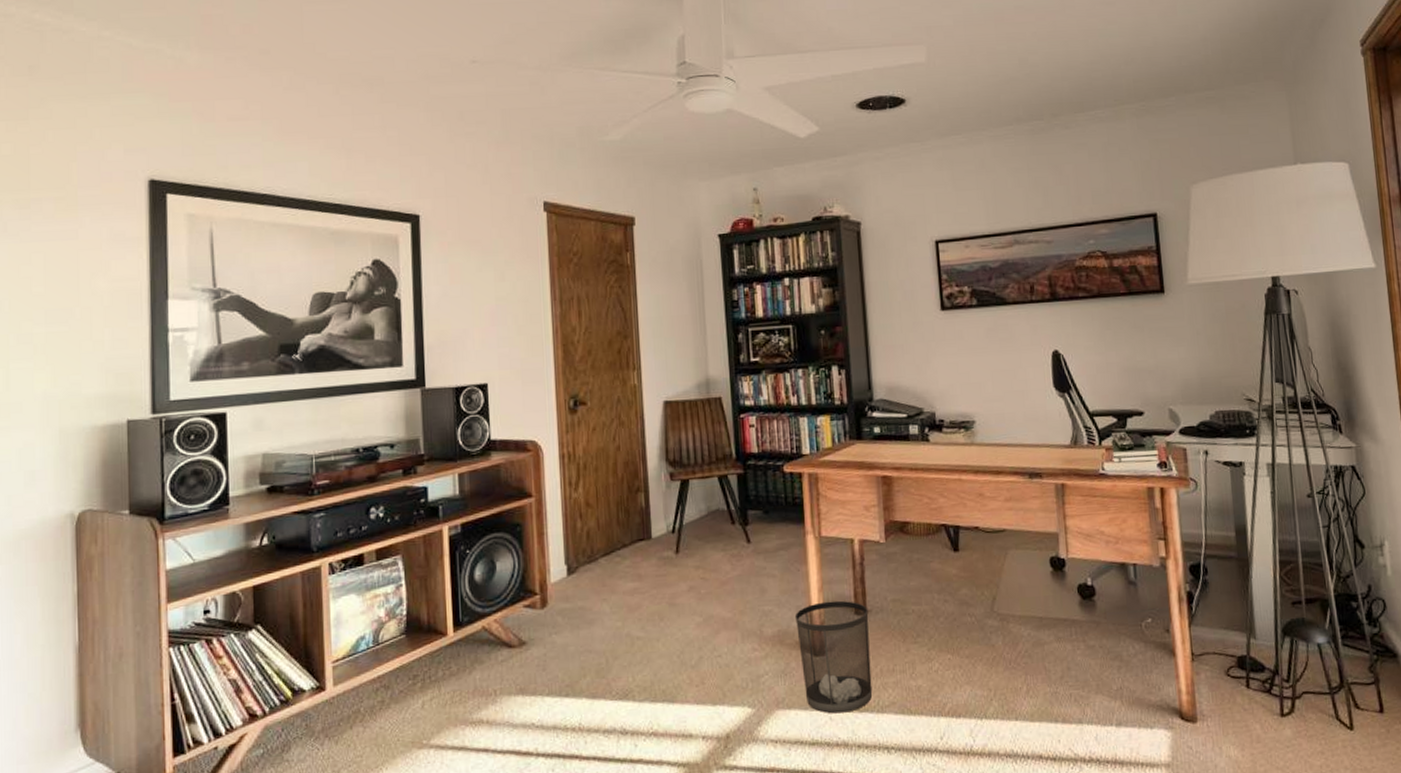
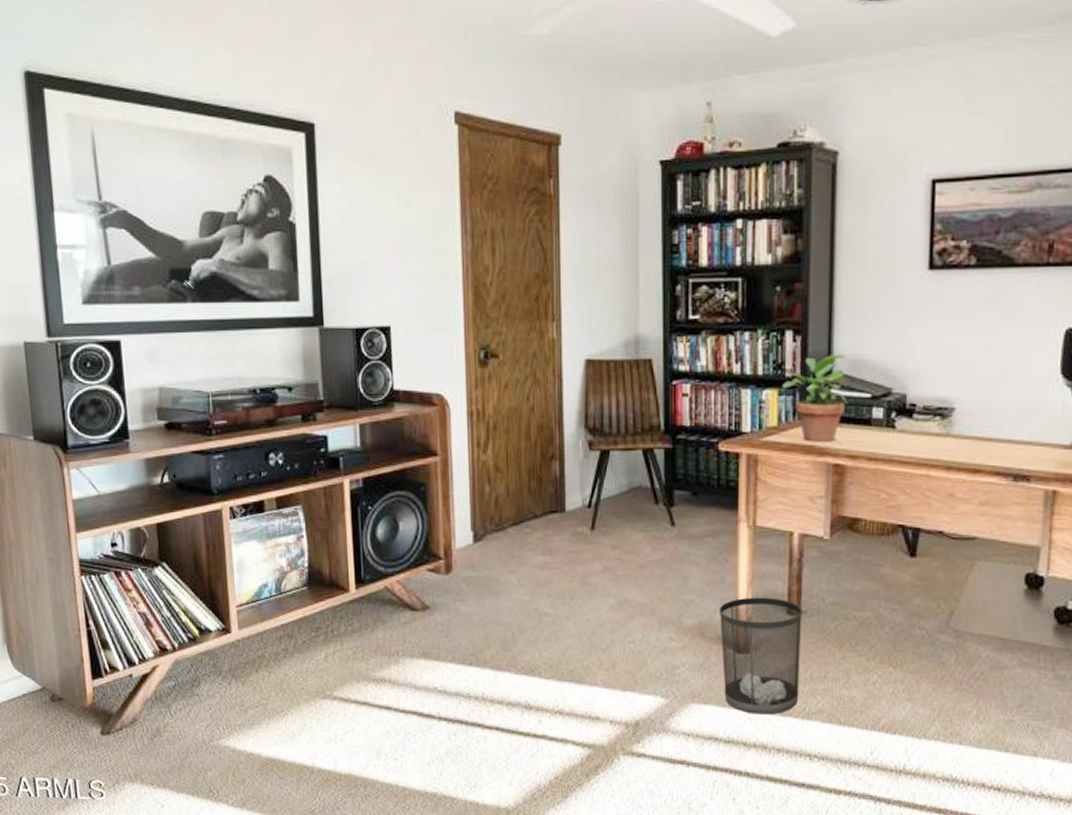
potted plant: none [833,382,889,458] -> present [782,353,849,442]

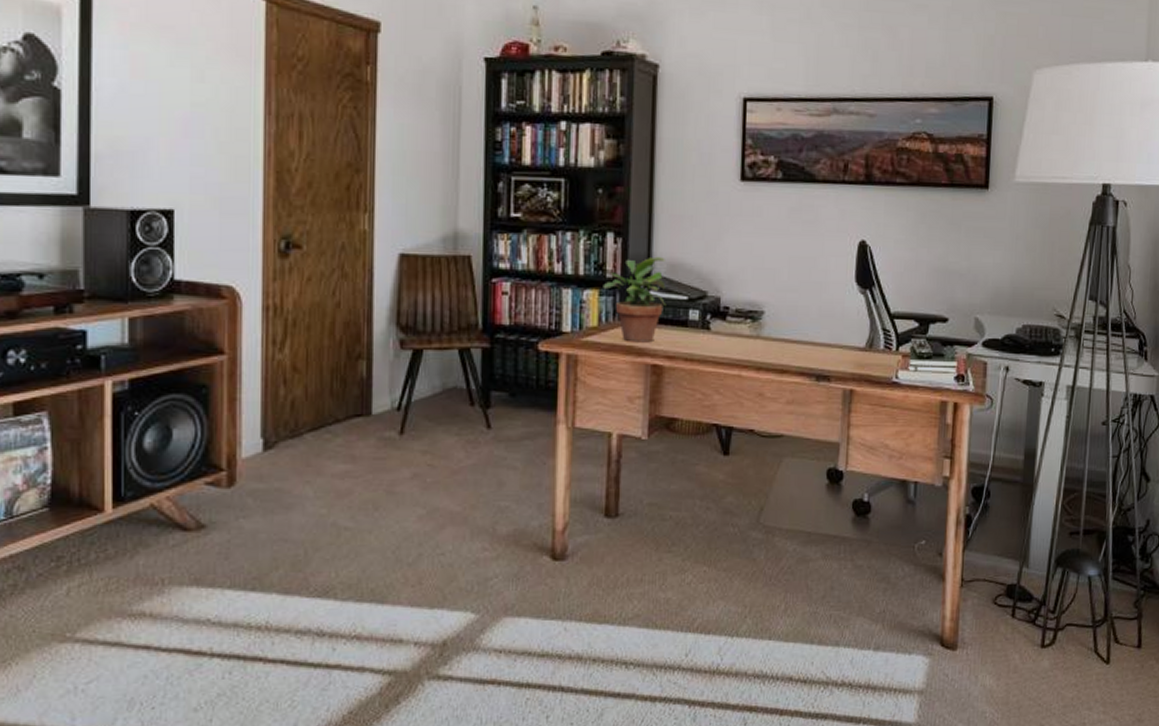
waste bin: present [718,597,803,715] -> none [535,500,620,624]

